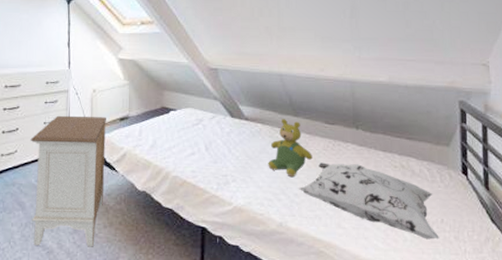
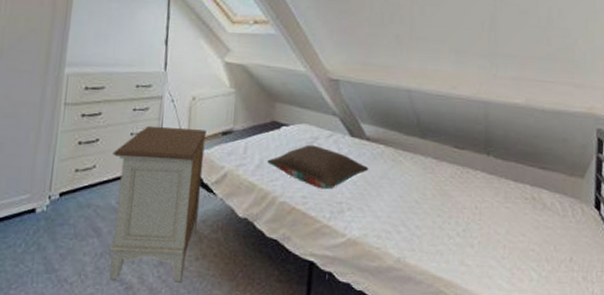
pillow: none [160,126,249,164] -> present [267,144,369,190]
teddy bear: present [268,119,312,178] -> none [388,141,438,208]
decorative pillow: present [299,162,439,240] -> none [421,191,567,280]

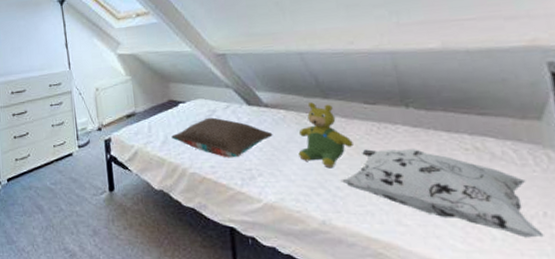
nightstand: present [109,125,207,283] -> none [41,115,120,250]
teddy bear: none [388,141,438,208] -> present [298,102,354,169]
decorative pillow: none [421,191,567,280] -> present [340,149,544,238]

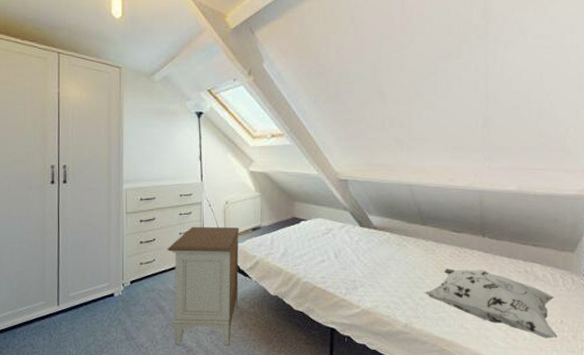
nightstand: none [41,115,120,250] -> present [167,226,240,346]
pillow: present [171,117,273,158] -> none [291,235,377,271]
teddy bear: present [298,102,354,169] -> none [395,228,439,283]

